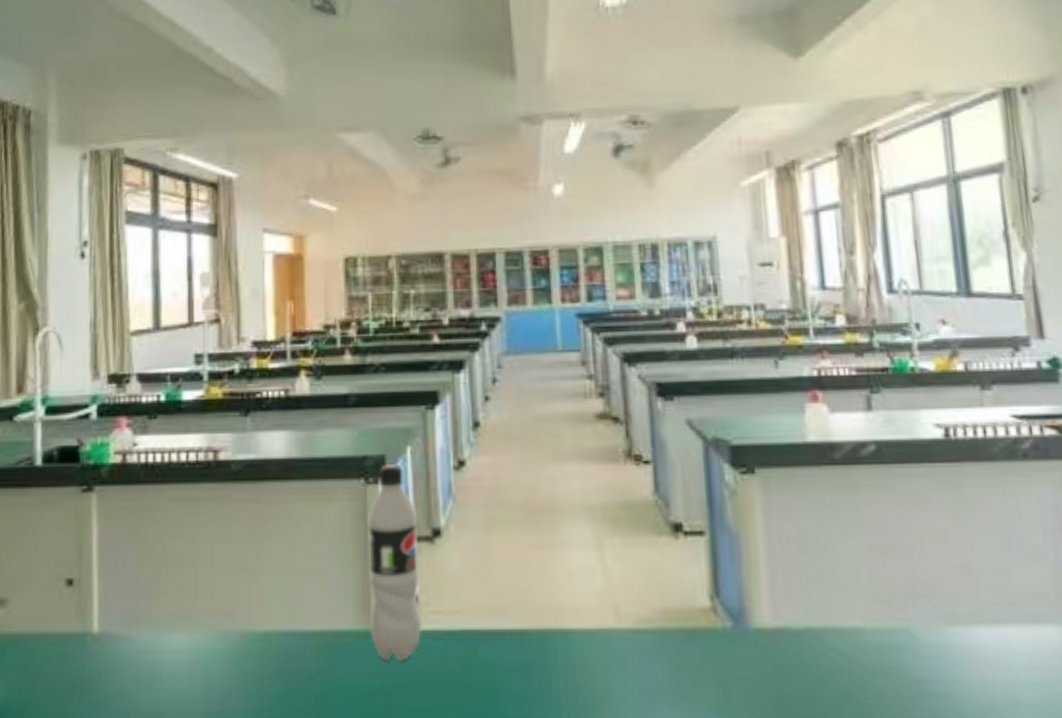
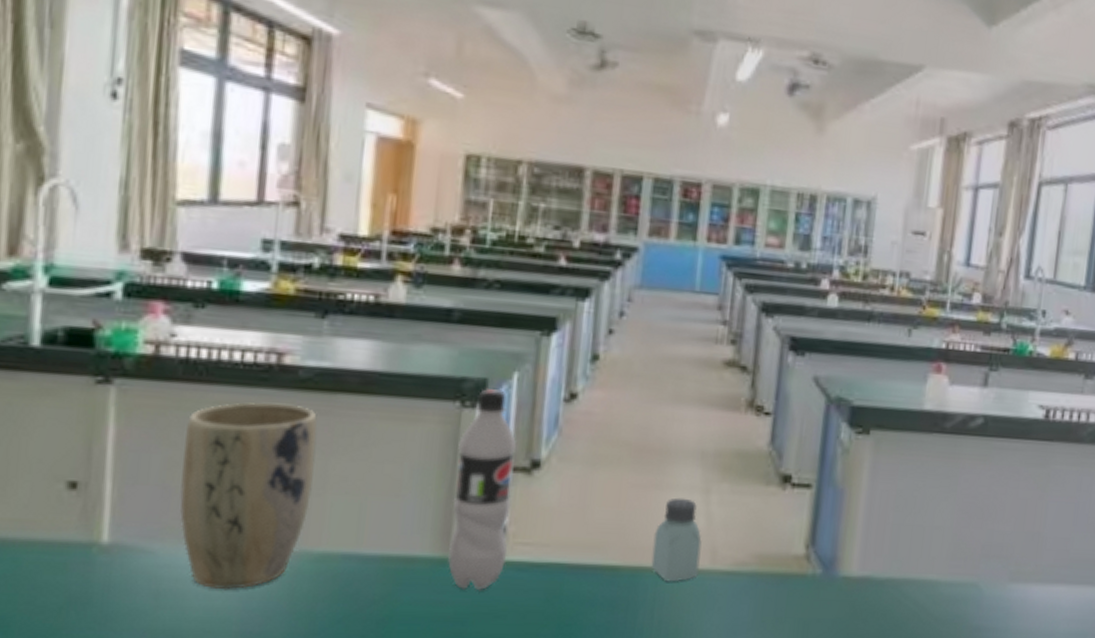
plant pot: none [149,495,252,672] -> present [180,402,318,590]
saltshaker: none [556,555,605,644] -> present [651,497,702,582]

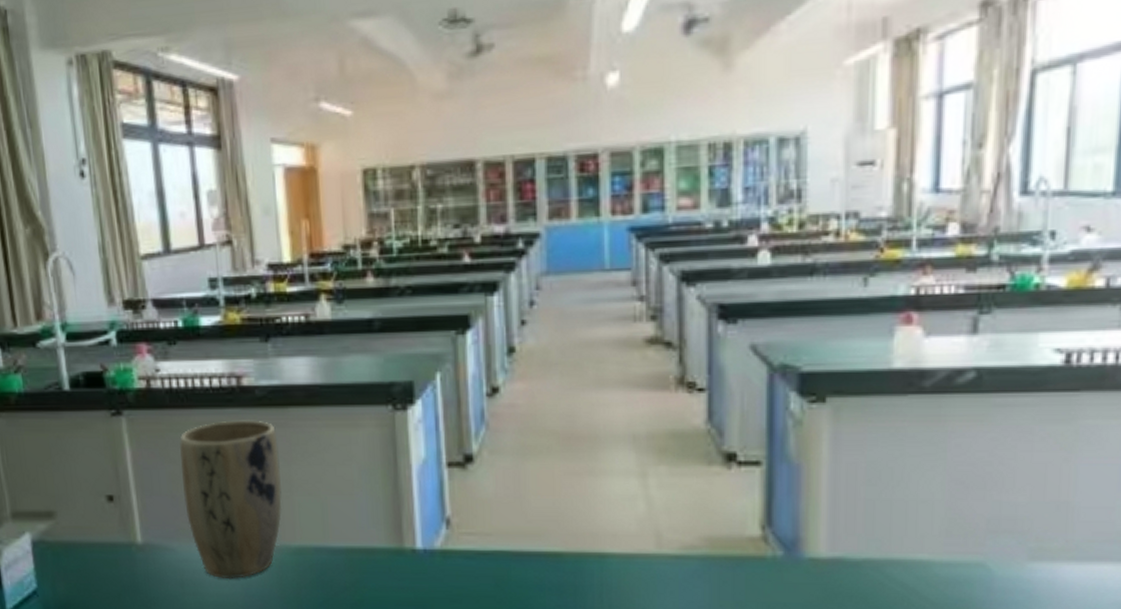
beverage bottle: present [447,389,517,591] -> none [396,391,455,578]
saltshaker: present [651,497,702,582] -> none [593,483,644,567]

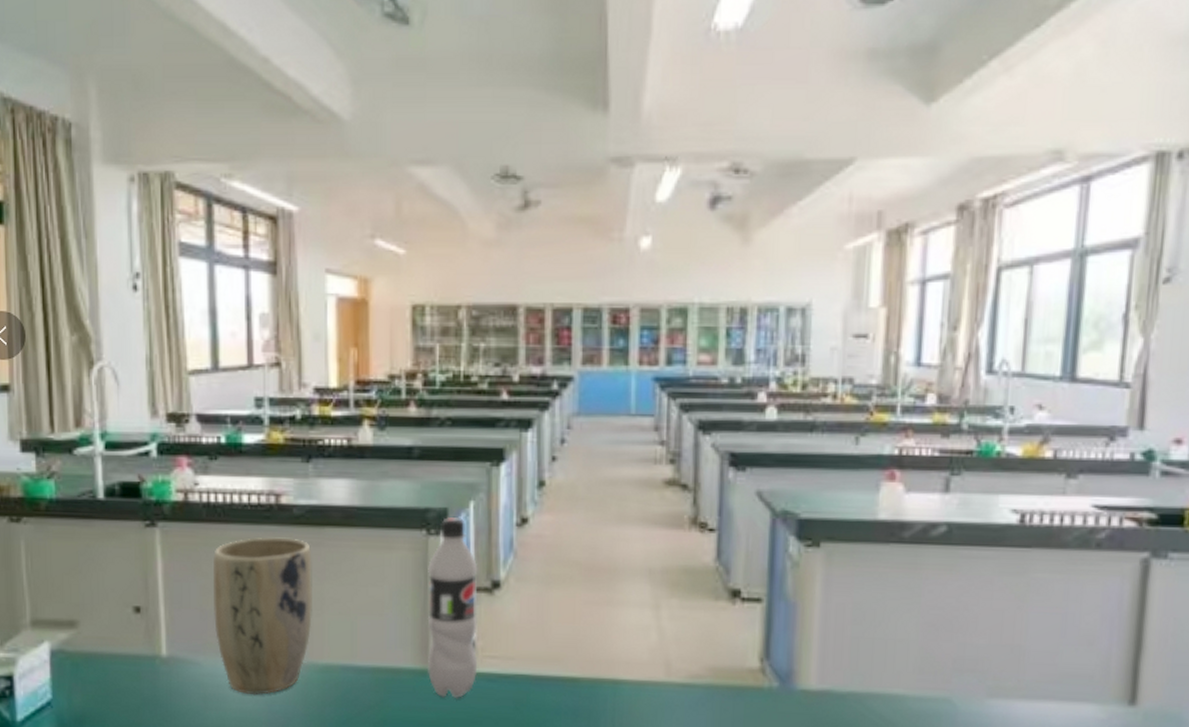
beverage bottle: none [396,391,455,578] -> present [427,517,478,699]

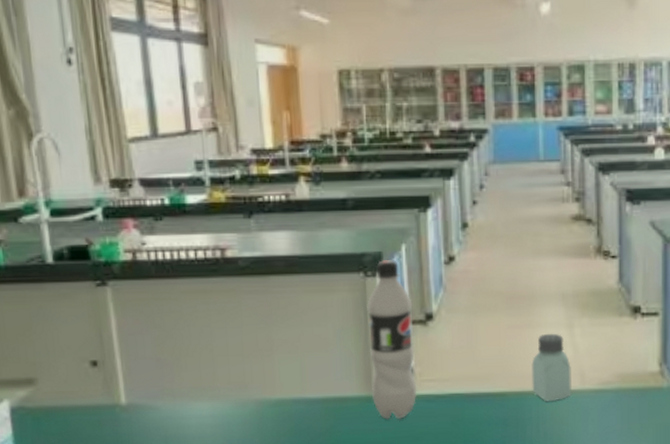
plant pot: present [213,537,314,696] -> none [165,287,263,433]
saltshaker: none [608,613,655,693] -> present [531,333,572,402]

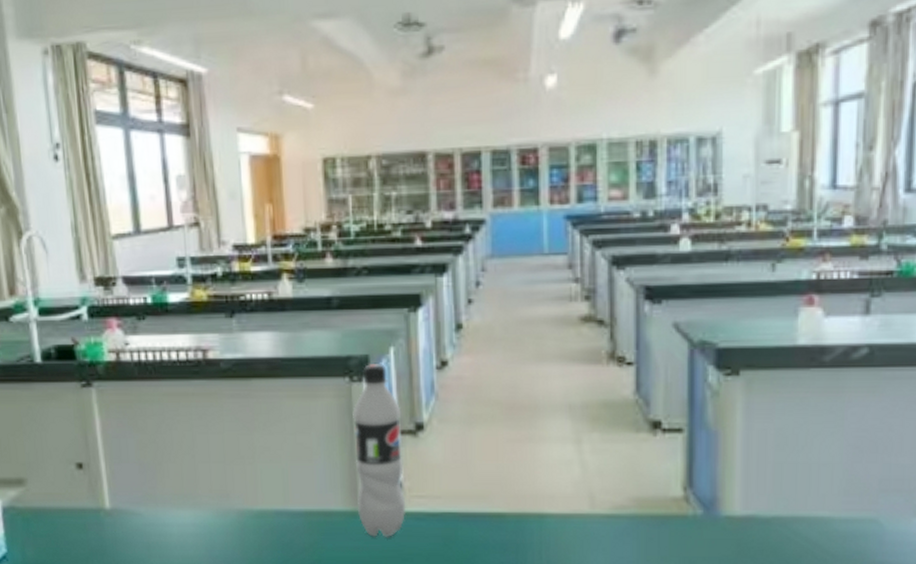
saltshaker: present [531,333,572,402] -> none [533,449,579,526]

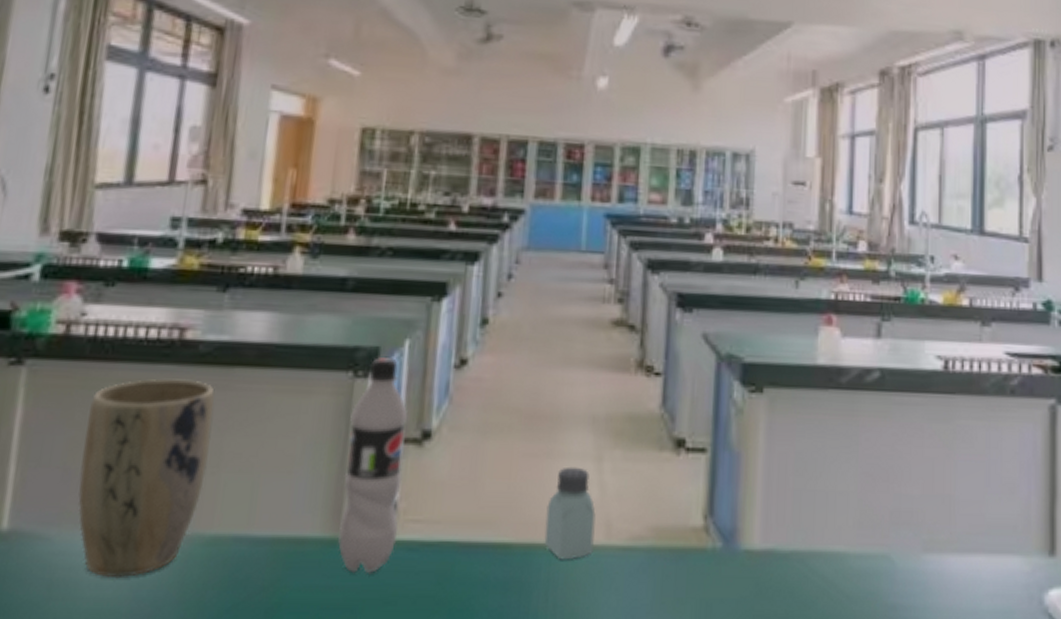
plant pot: none [147,391,245,542] -> present [77,379,215,579]
saltshaker: none [533,449,579,526] -> present [544,466,596,560]

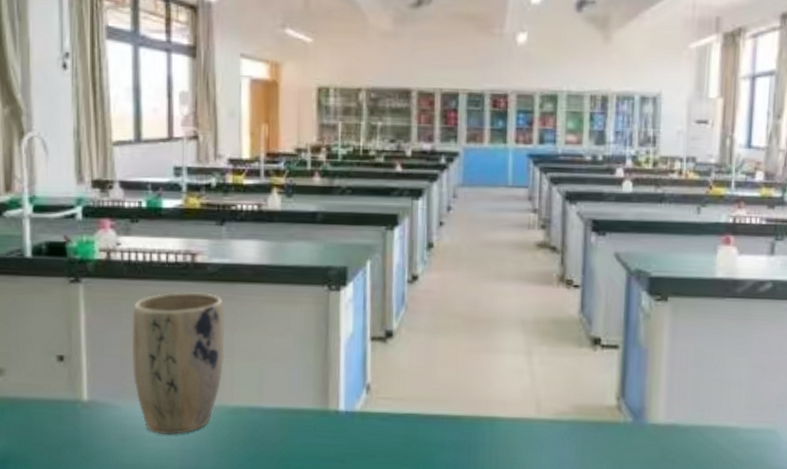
beverage bottle: present [337,357,408,575] -> none [326,275,374,436]
saltshaker: present [544,466,596,560] -> none [487,359,528,429]

